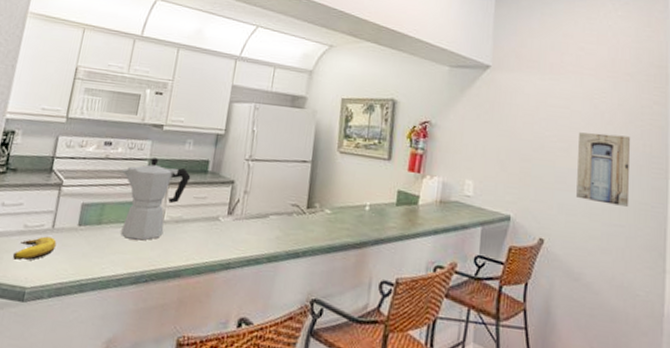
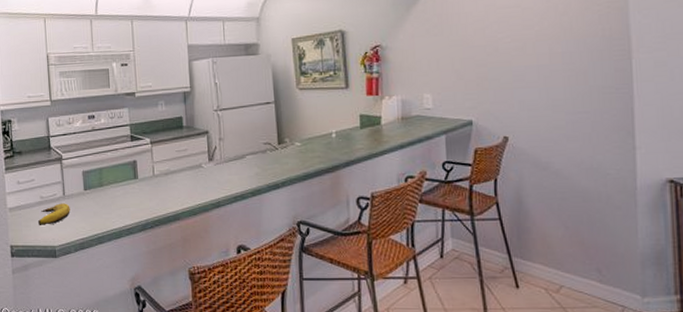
moka pot: present [120,157,191,241] -> none [108,122,169,195]
wall art: present [576,132,631,207] -> none [533,24,592,94]

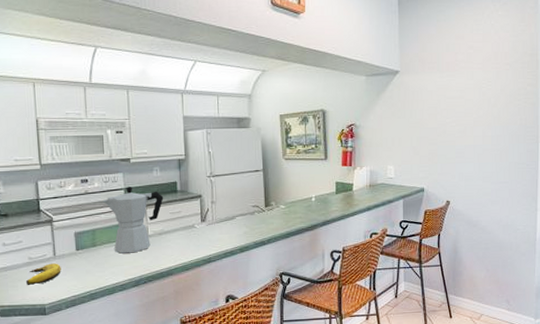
moka pot: none [108,122,169,195] -> present [102,187,164,254]

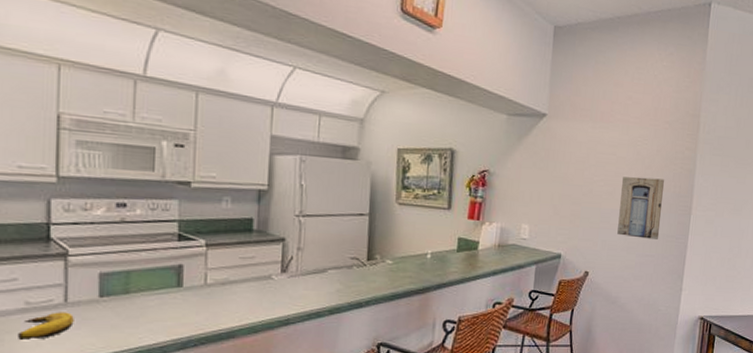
moka pot: present [102,187,164,254] -> none [145,218,233,306]
wall art: none [472,114,511,168] -> present [617,177,665,240]

